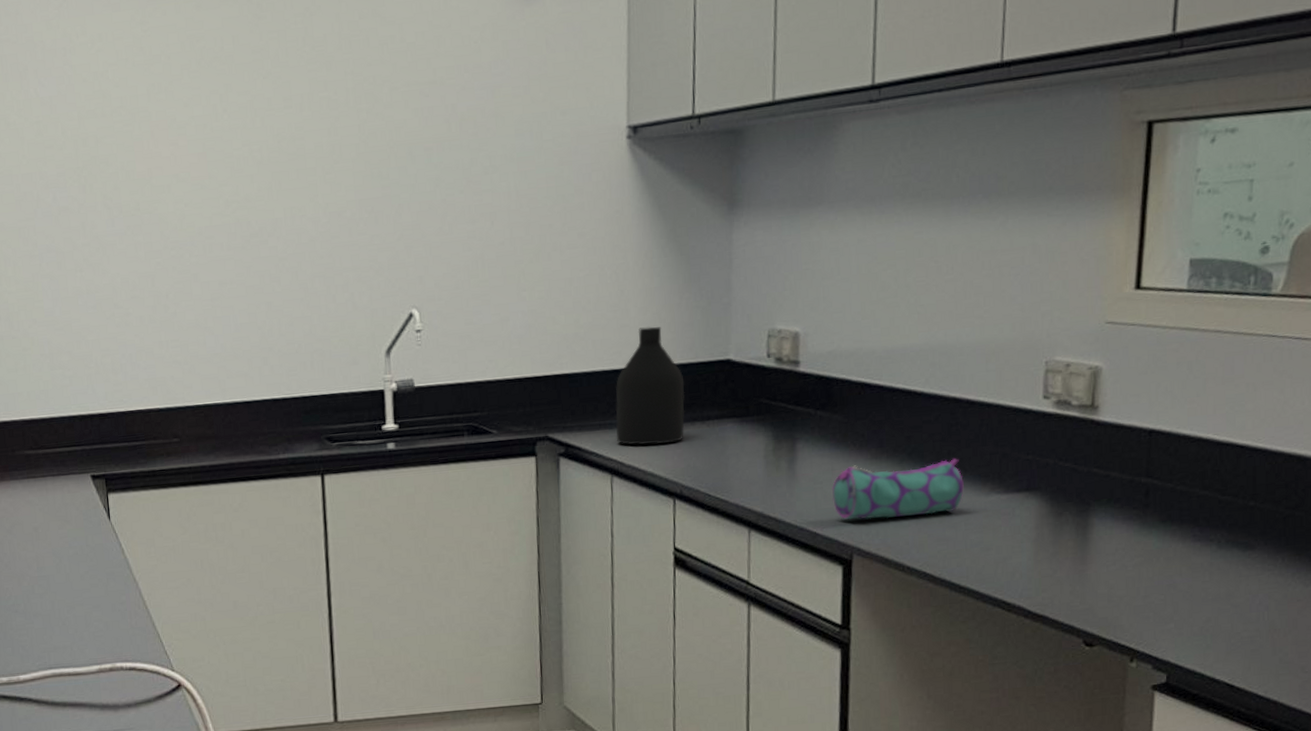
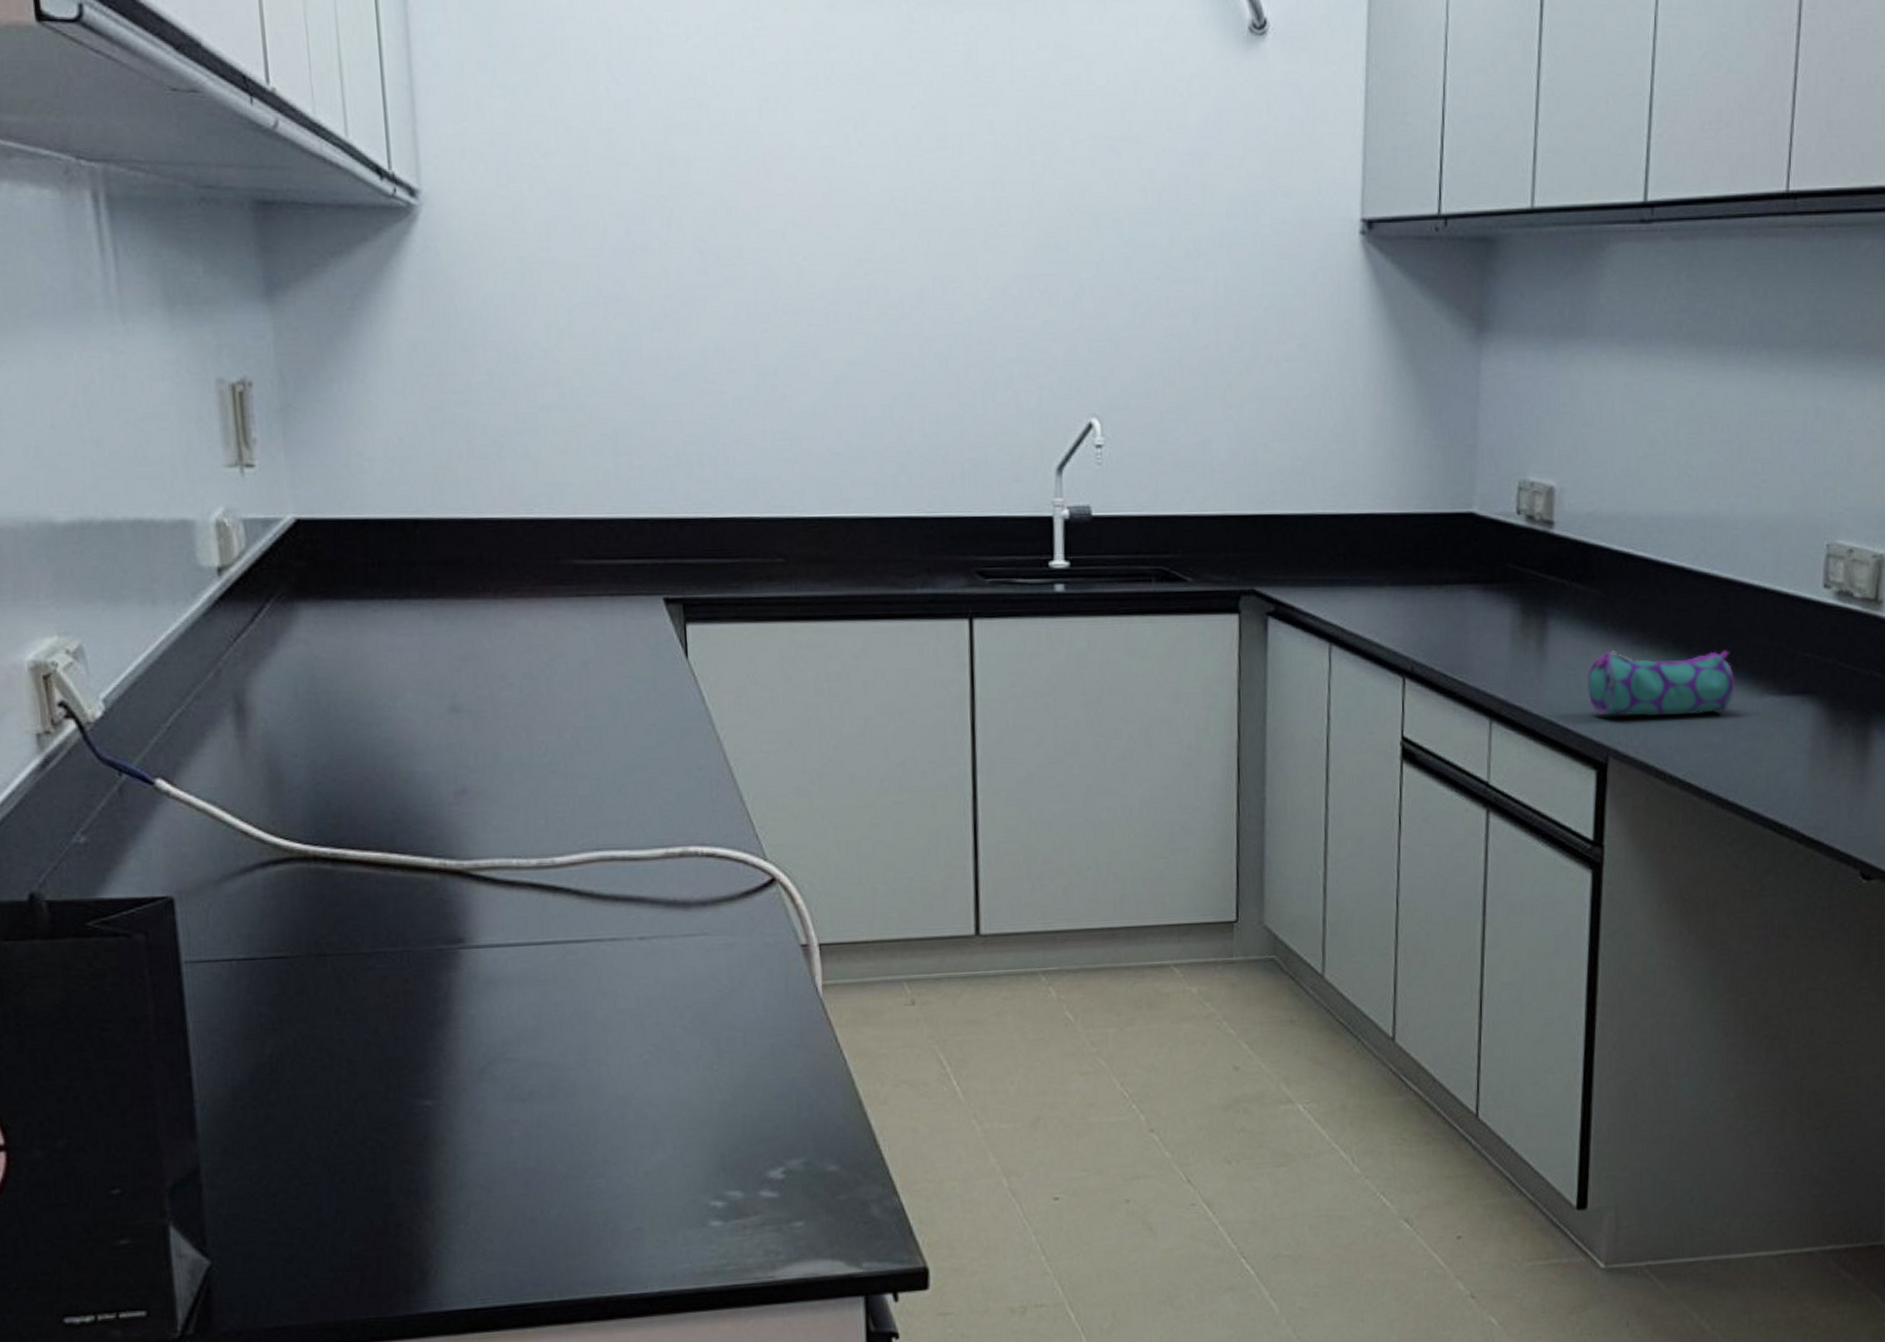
bottle: present [615,326,685,446] -> none [1336,465,1420,610]

